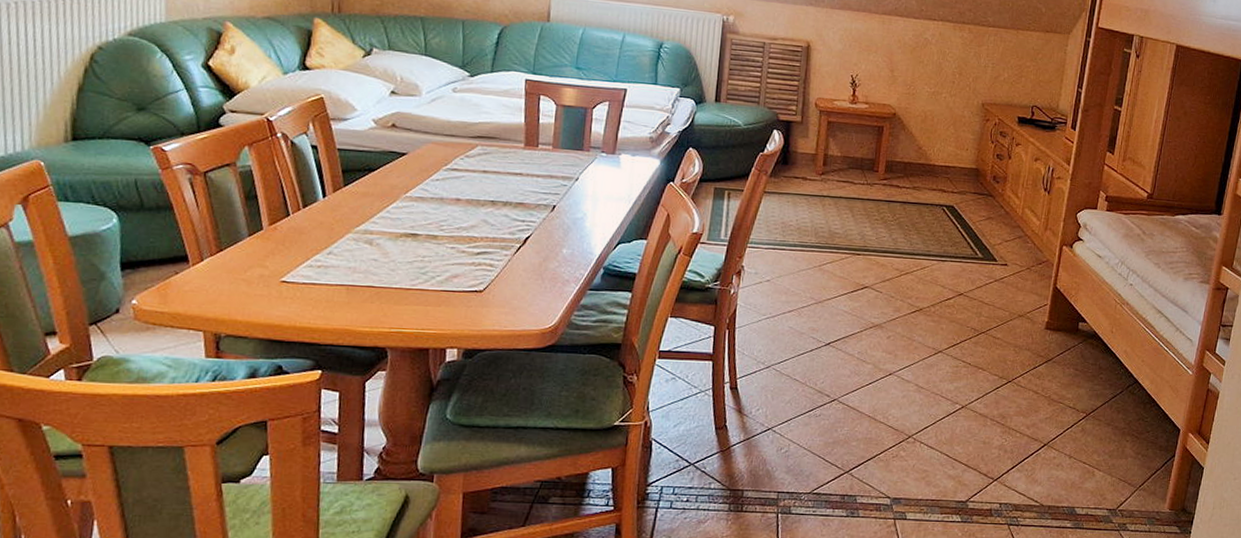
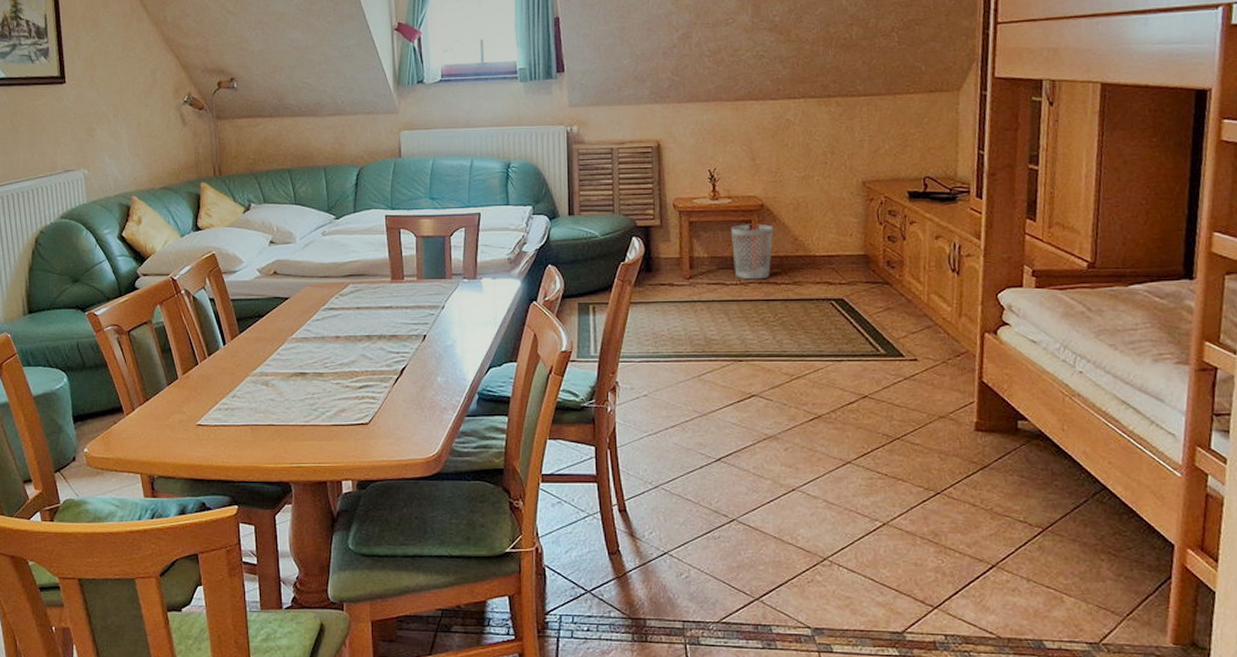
wastebasket: none [863,129,902,182] -> present [731,223,774,280]

